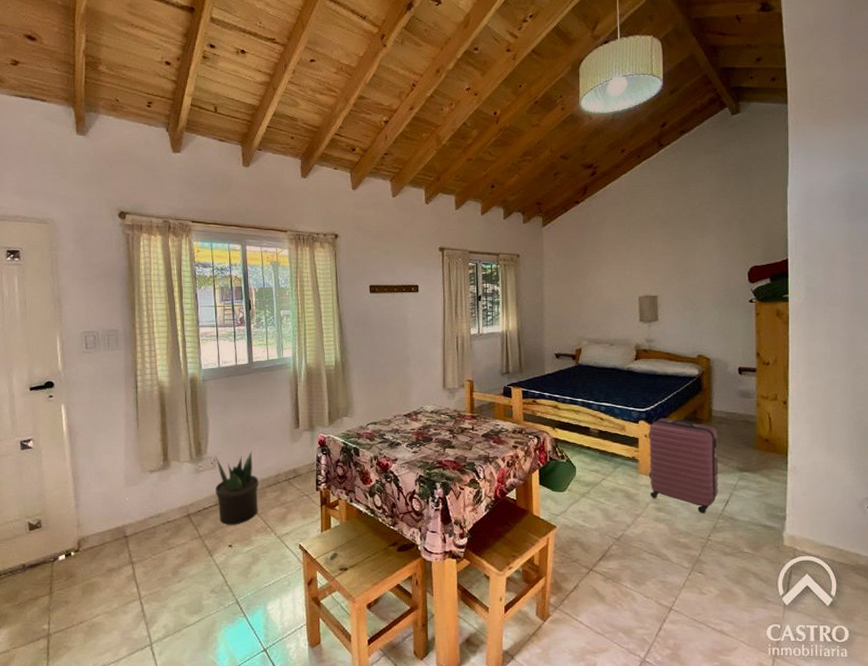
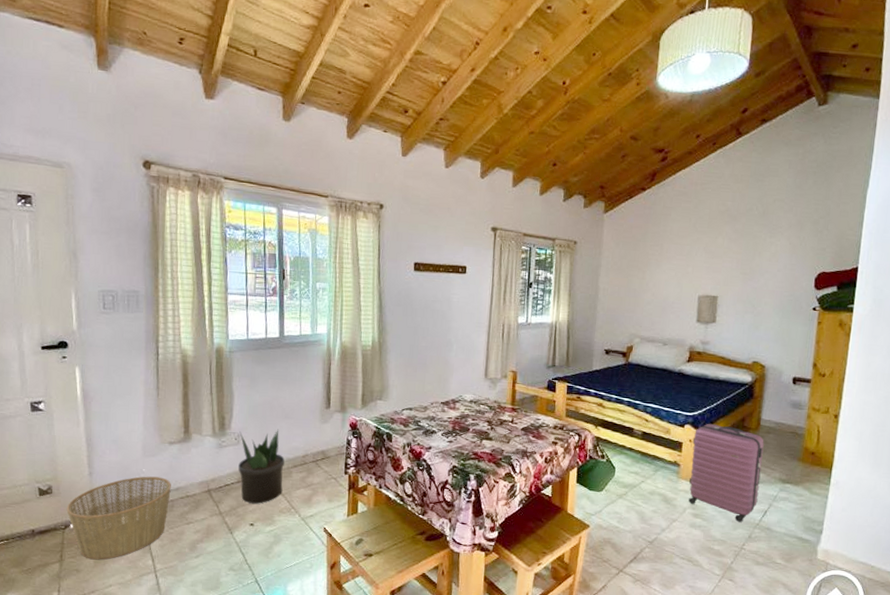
basket: none [55,505,153,590] -> present [66,476,171,560]

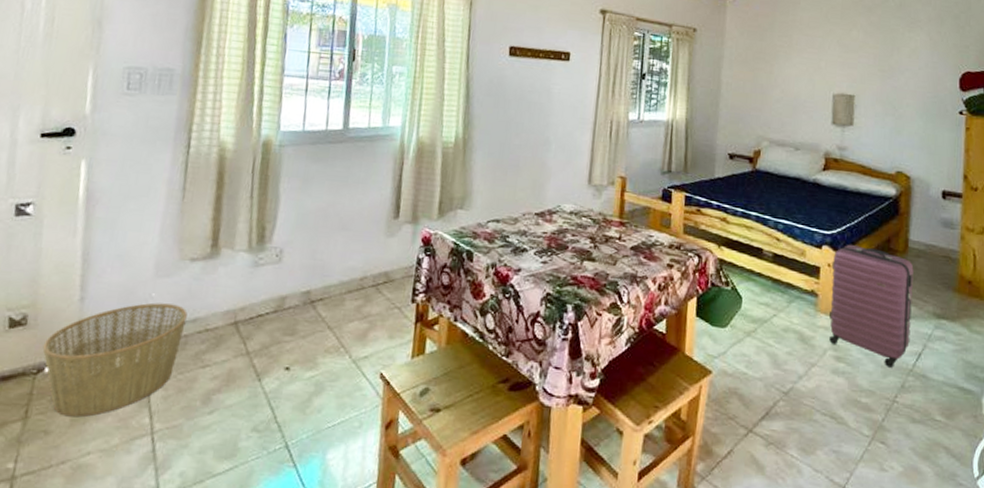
planter: present [238,429,285,504] -> none [276,243,337,341]

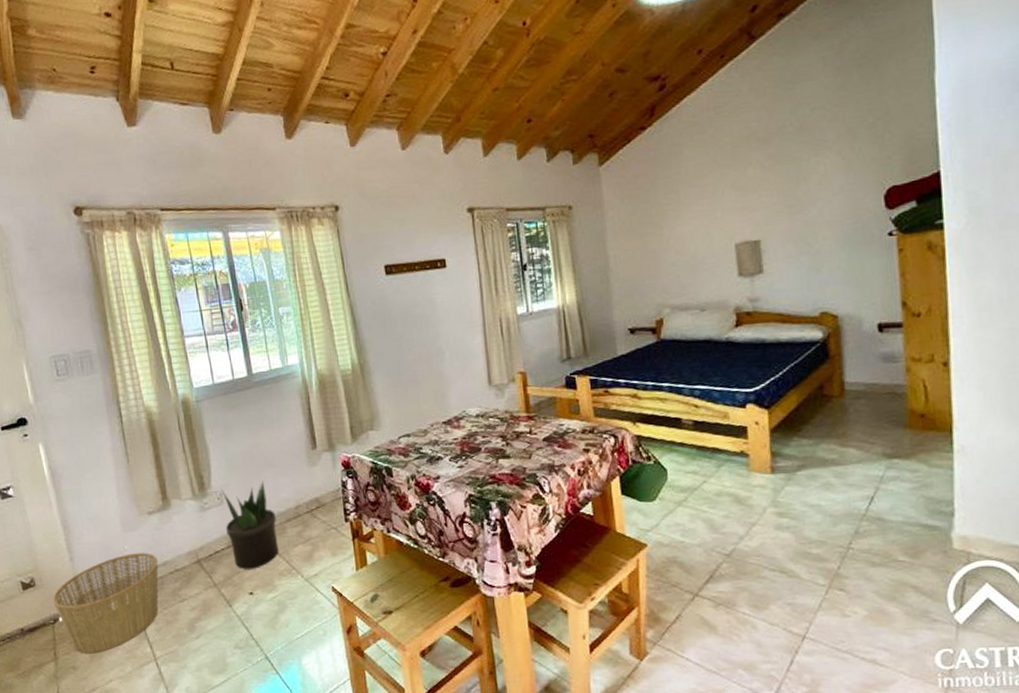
planter: none [276,243,337,341] -> present [221,480,279,569]
suitcase: present [829,244,914,368] -> none [759,397,859,516]

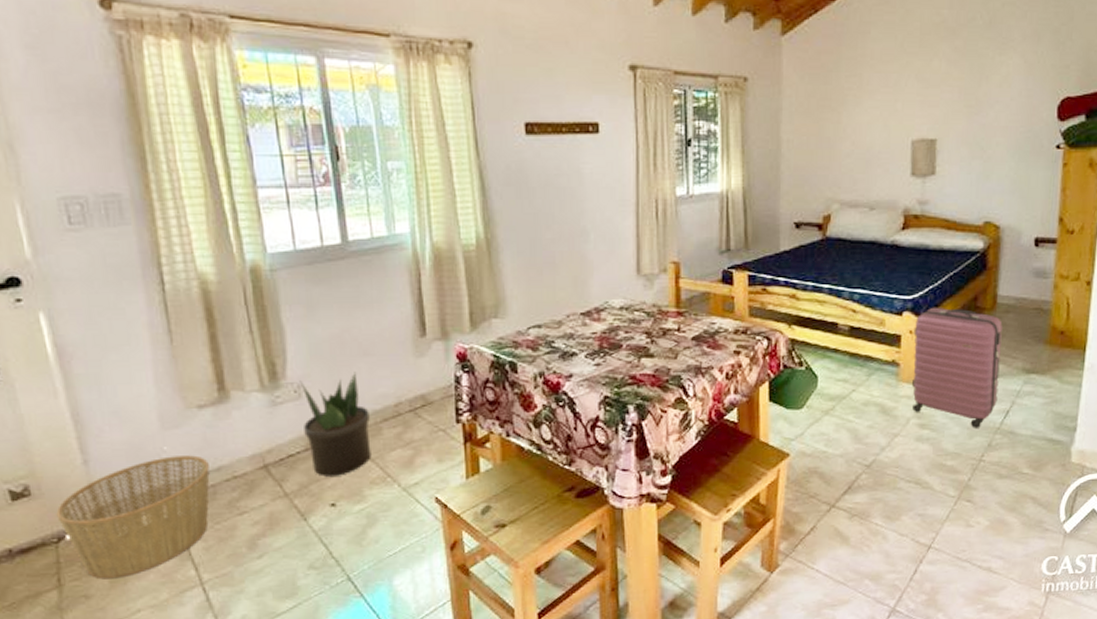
suitcase: none [759,397,859,516] -> present [912,307,1003,428]

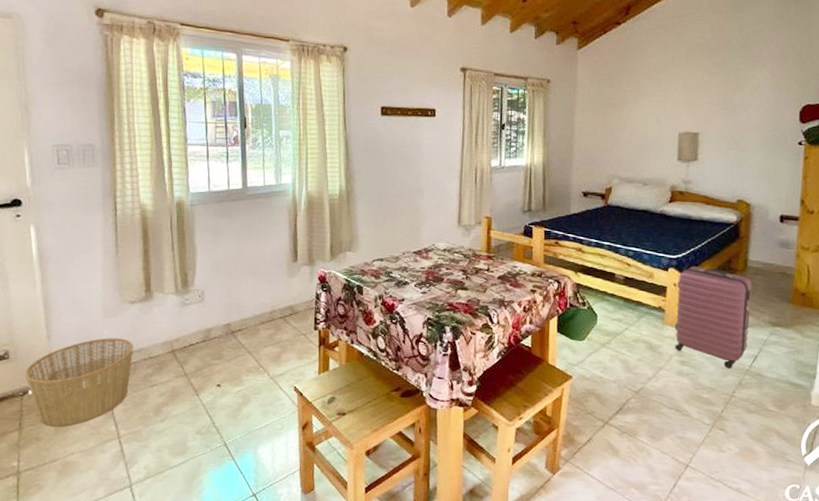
planter: present [299,371,371,477] -> none [203,284,251,363]

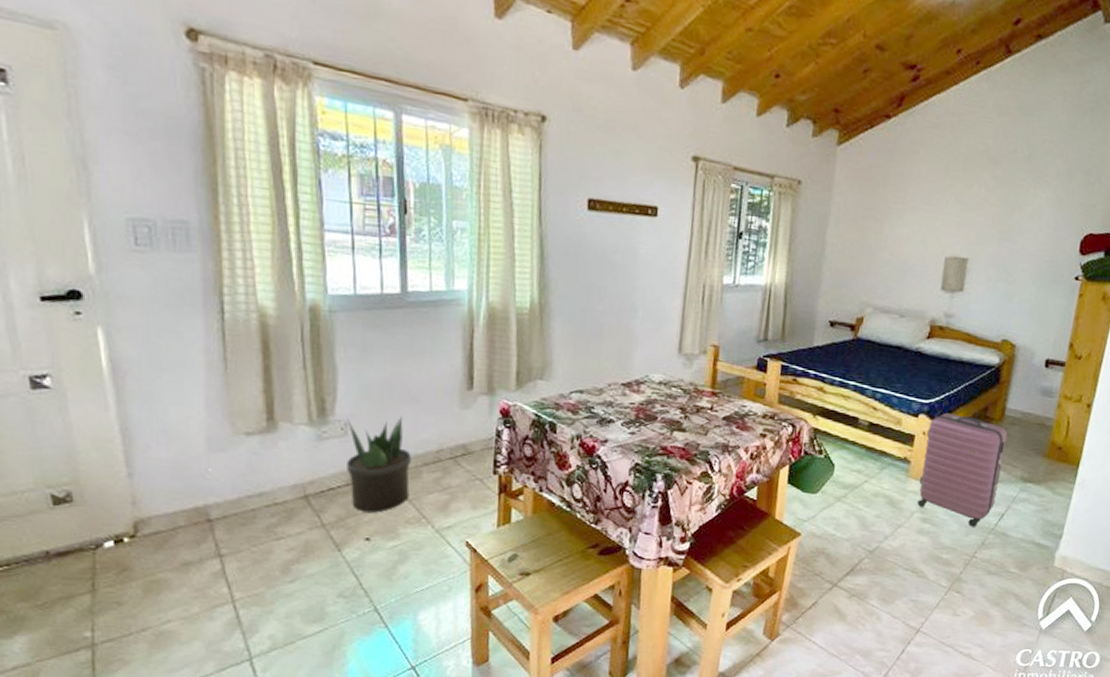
basket: present [24,338,133,427] -> none [96,478,251,589]
planter: none [203,284,251,363] -> present [347,416,411,513]

